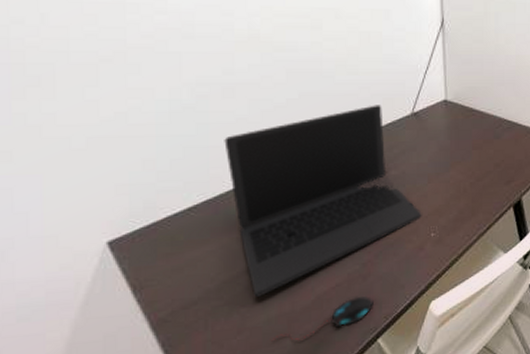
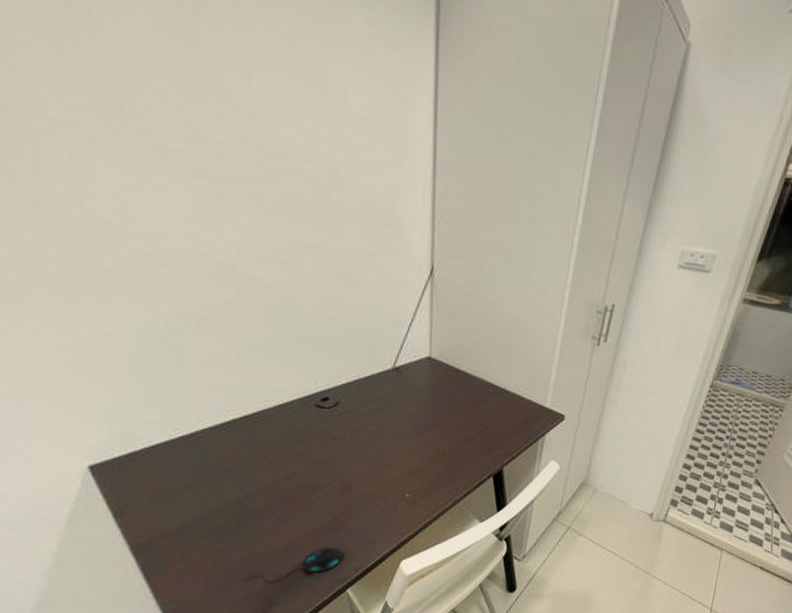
laptop: present [224,105,422,297] -> none [199,355,398,535]

